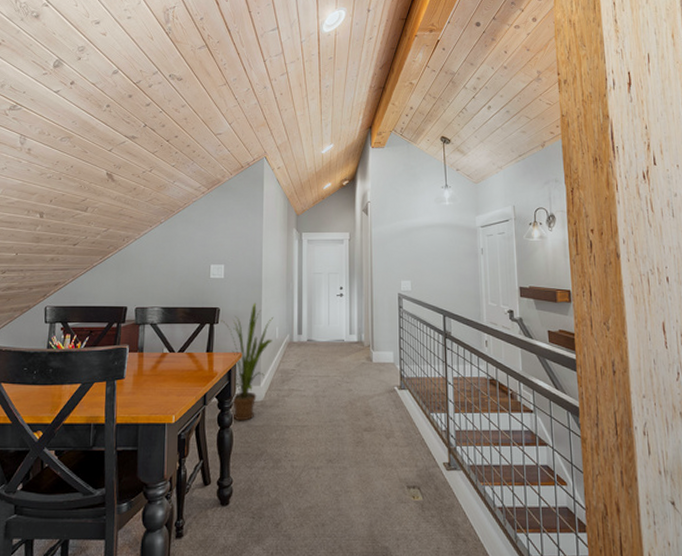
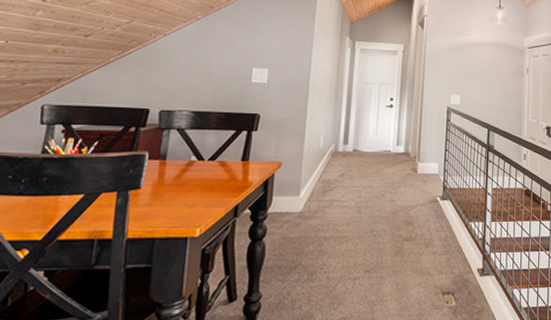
house plant: present [217,302,274,421] -> none [256,110,319,233]

